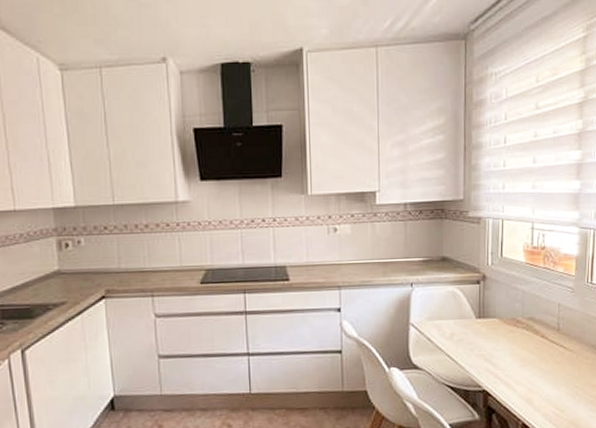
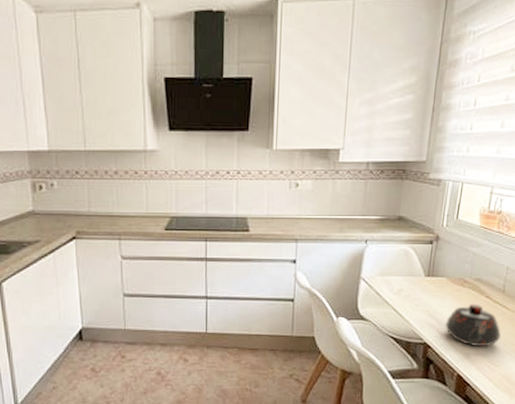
teapot: none [503,344,563,392] -> present [445,304,502,347]

